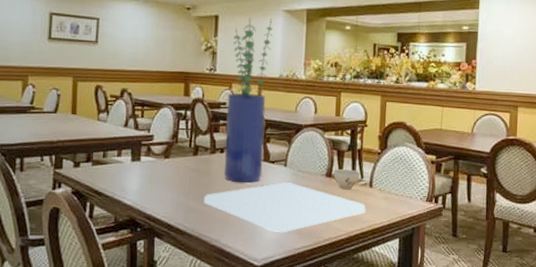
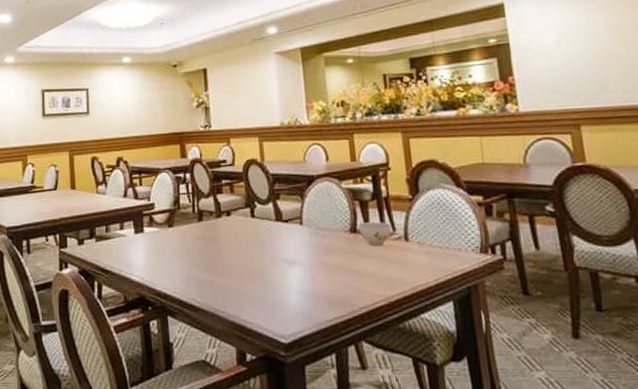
placemat: present [203,182,366,232] -> none [215,243,405,302]
vase: present [224,17,273,183] -> none [225,63,276,248]

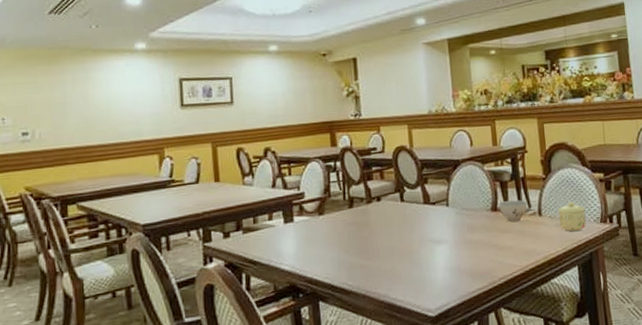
sugar bowl: none [427,227,463,262] -> present [558,201,586,232]

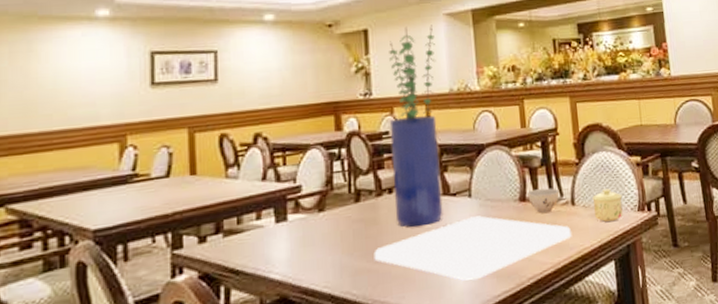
placemat: none [365,222,538,278] -> present [374,215,571,280]
vase: none [375,53,424,231] -> present [389,25,443,228]

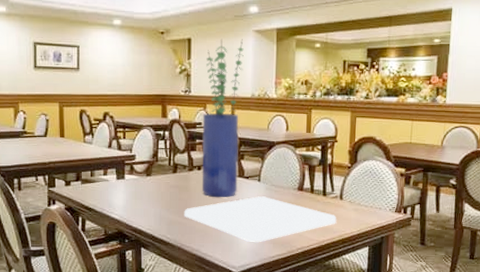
teacup: present [528,187,559,214] -> none [305,183,331,203]
sugar bowl: present [592,188,623,223] -> none [357,191,384,217]

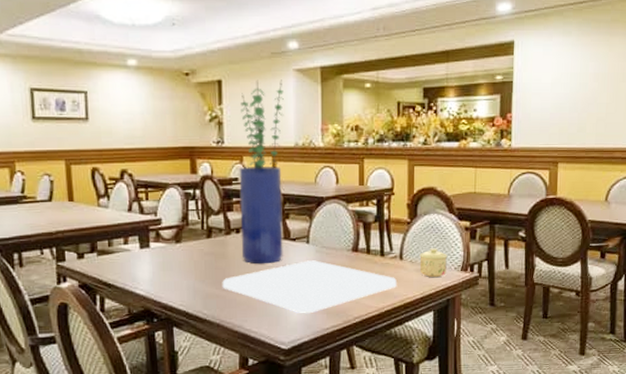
sugar bowl: none [357,191,384,217] -> present [419,248,448,278]

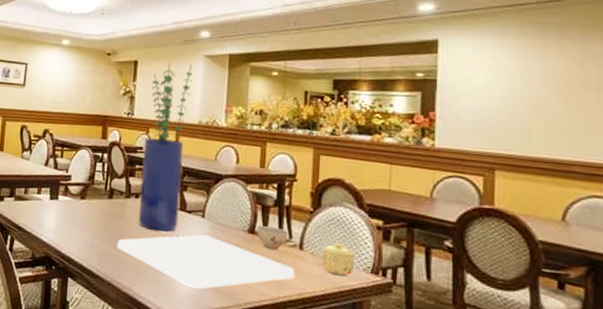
teacup: none [360,242,389,264] -> present [257,225,289,250]

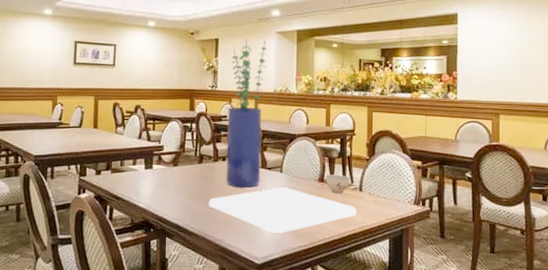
sugar bowl: present [321,243,356,276] -> none [377,183,402,209]

